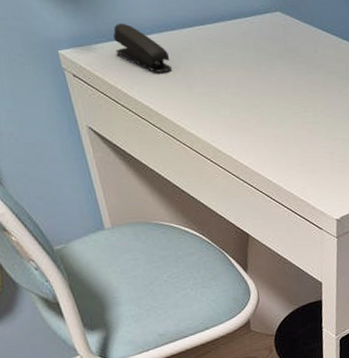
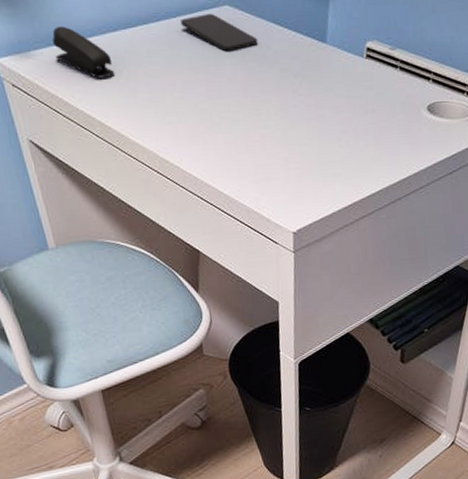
smartphone: none [235,19,307,54] -> present [181,14,258,52]

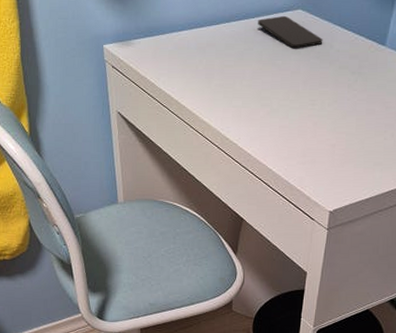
stapler: present [52,25,115,78] -> none [150,21,196,65]

